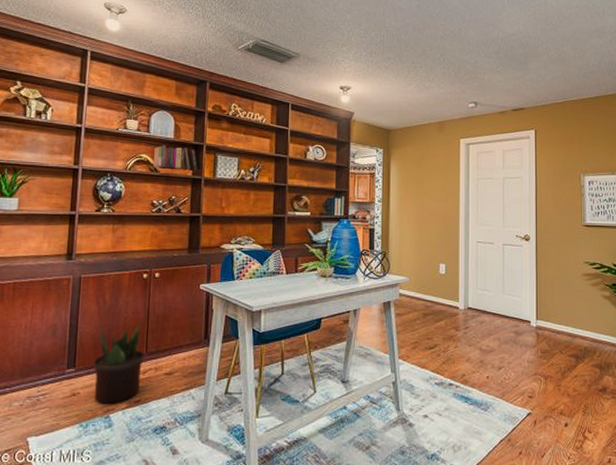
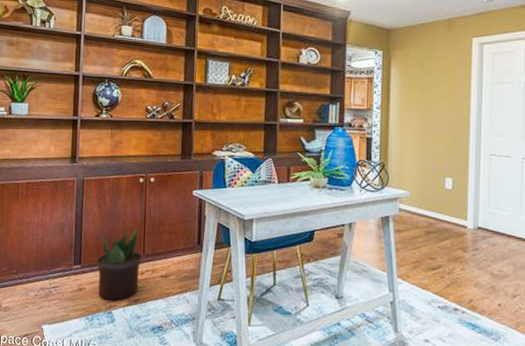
books: present [153,145,198,172] -> none [147,50,189,77]

